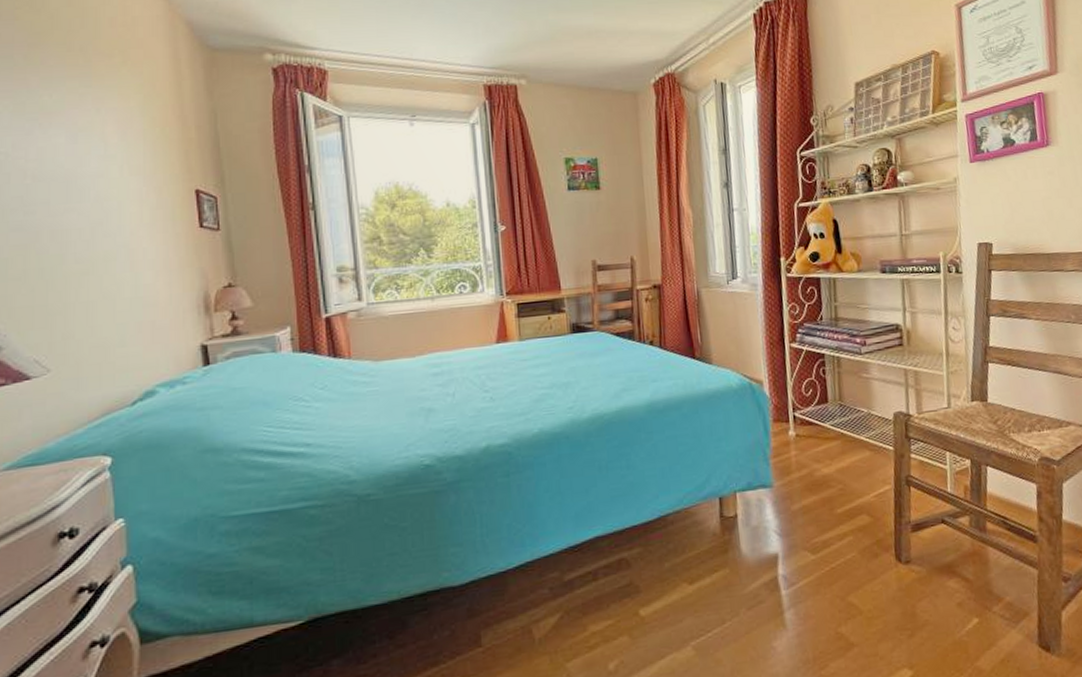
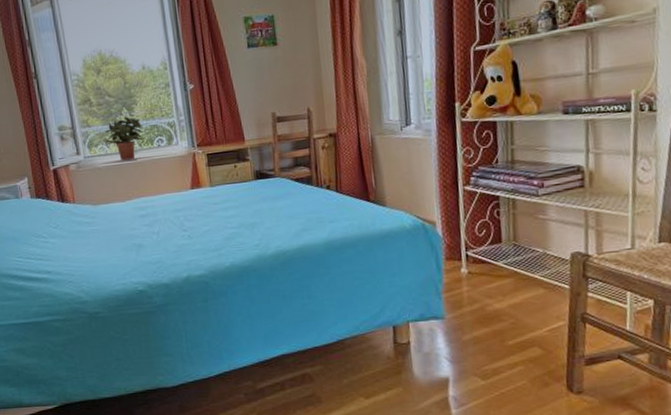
potted plant: none [392,258,446,309] -> present [102,116,146,161]

